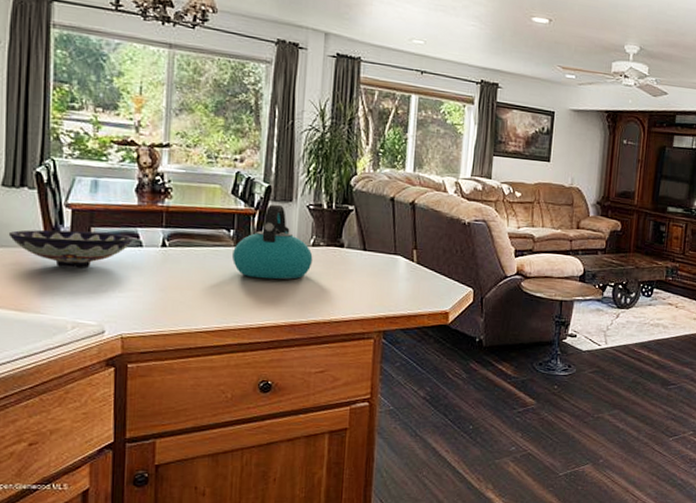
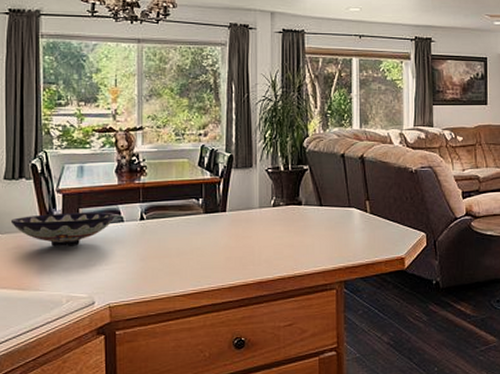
kettle: present [233,204,313,279] -> none [203,171,274,241]

